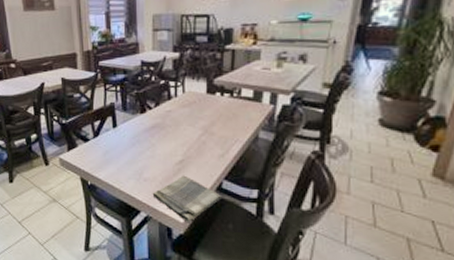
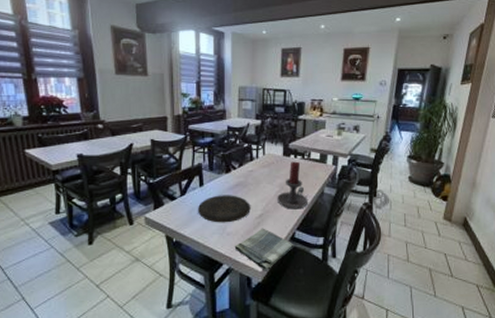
plate: none [111,137,170,168] -> present [197,195,251,223]
candle holder: none [200,100,239,156] -> present [277,161,309,209]

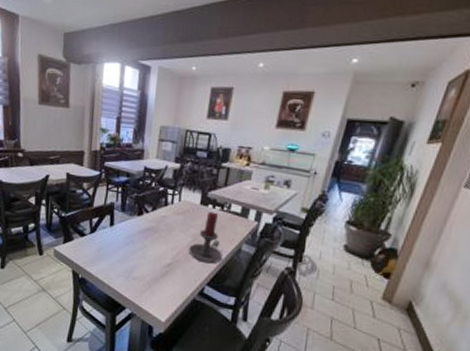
plate: present [197,195,251,223] -> none [105,237,160,267]
dish towel: present [234,228,294,270] -> none [139,277,202,322]

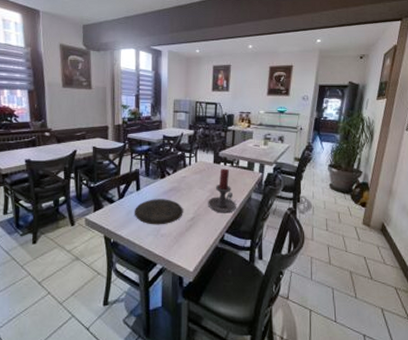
plate: none [105,237,160,267] -> present [134,199,183,225]

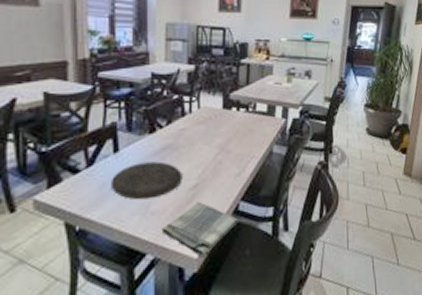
dish towel: none [167,230,223,270] -> present [161,201,238,257]
candle holder: present [208,168,237,213] -> none [216,115,255,176]

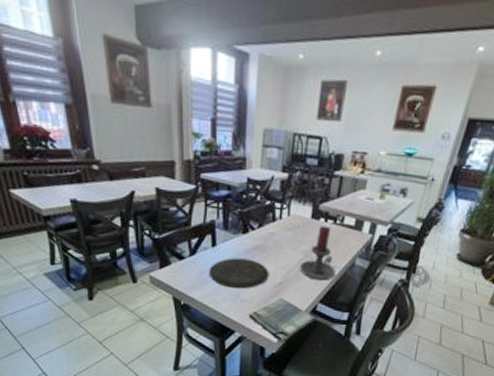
candle holder: none [216,115,255,176] -> present [300,225,337,281]

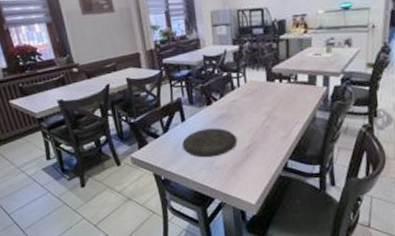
dish towel: present [248,297,315,342] -> none [224,159,288,203]
candle holder: present [300,225,337,281] -> none [264,86,300,138]

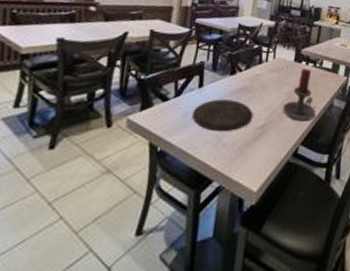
candle holder: none [264,86,300,138] -> present [283,68,317,122]

